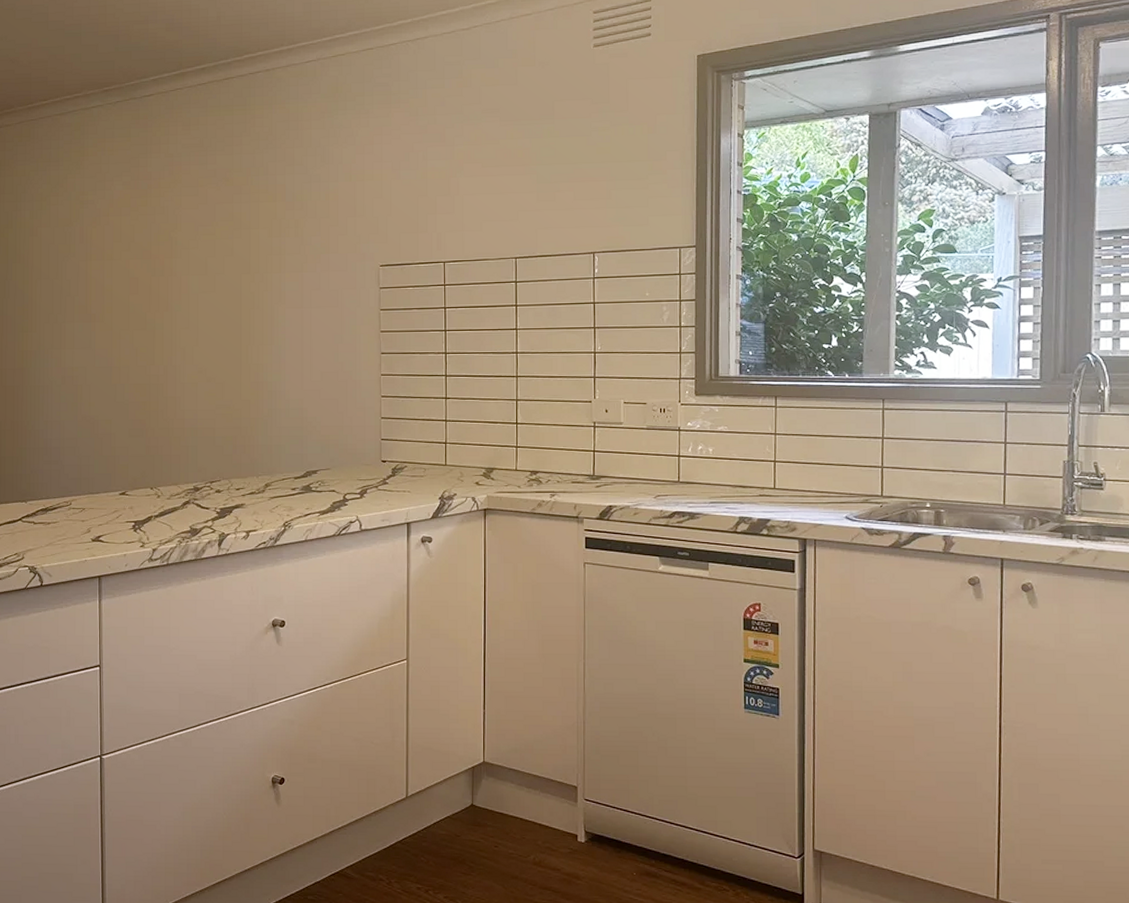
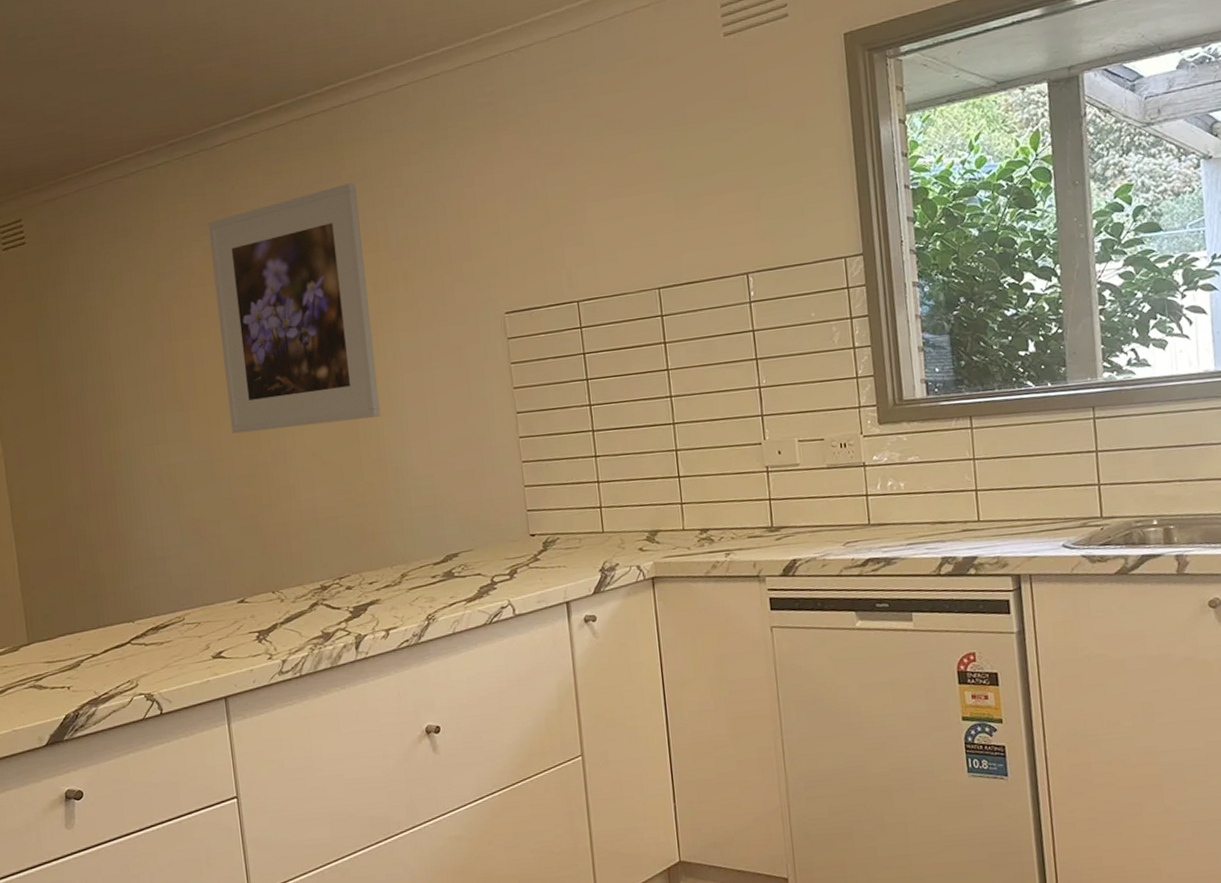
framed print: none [130,140,263,347] -> present [208,183,381,434]

